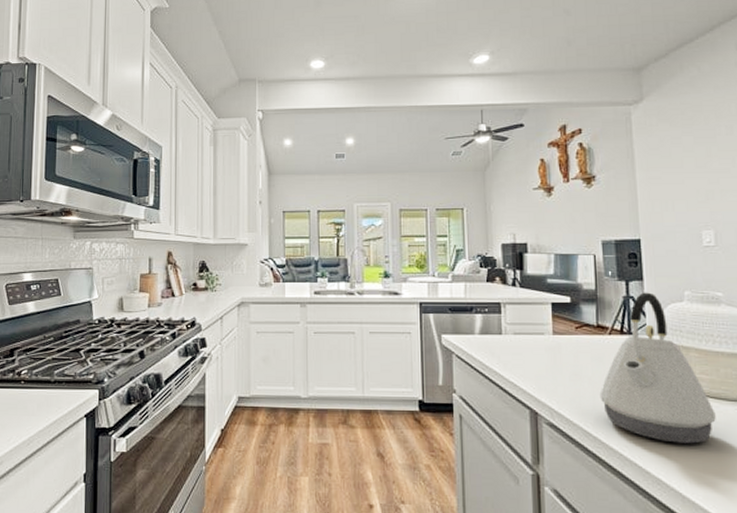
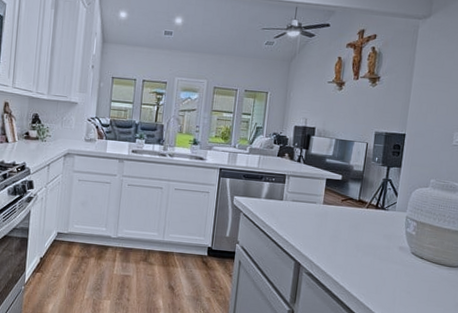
kettle: present [599,292,716,444] -> none [350,177,434,296]

